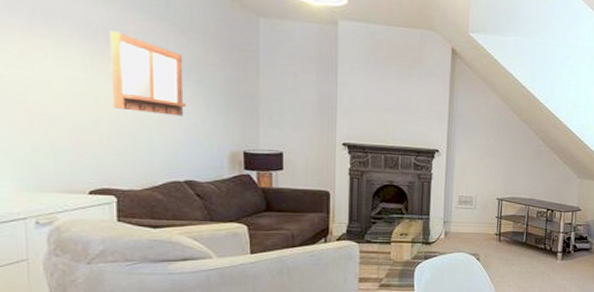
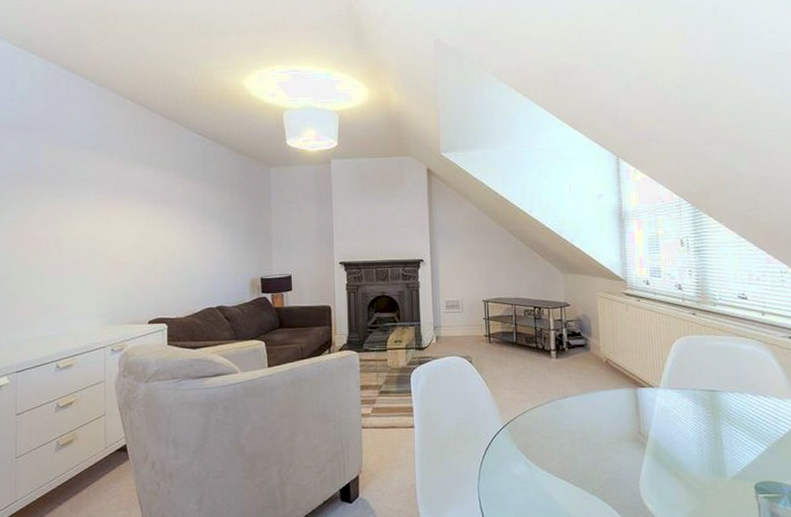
writing board: present [110,31,187,117] -> none [165,194,218,254]

